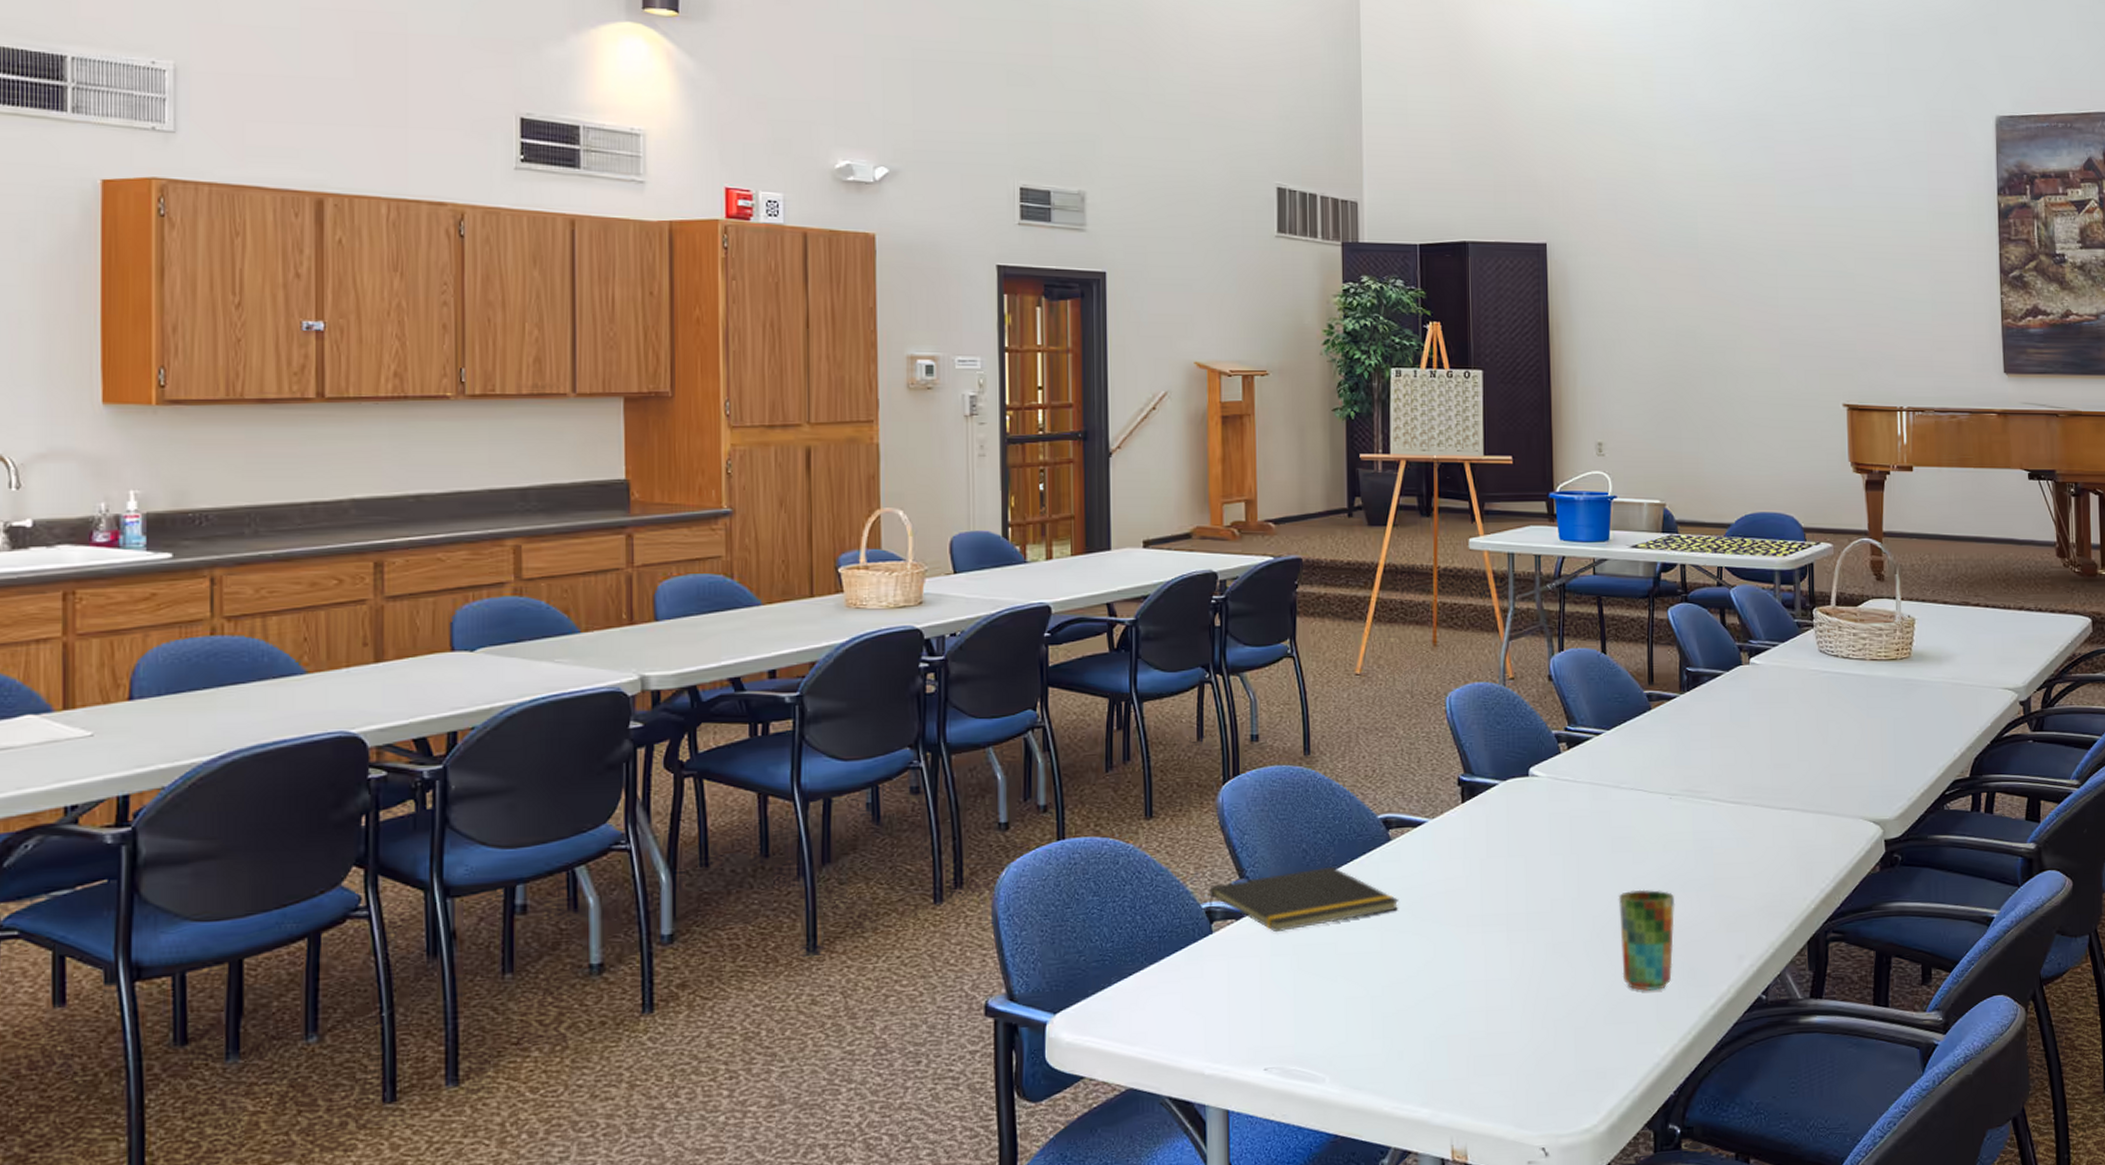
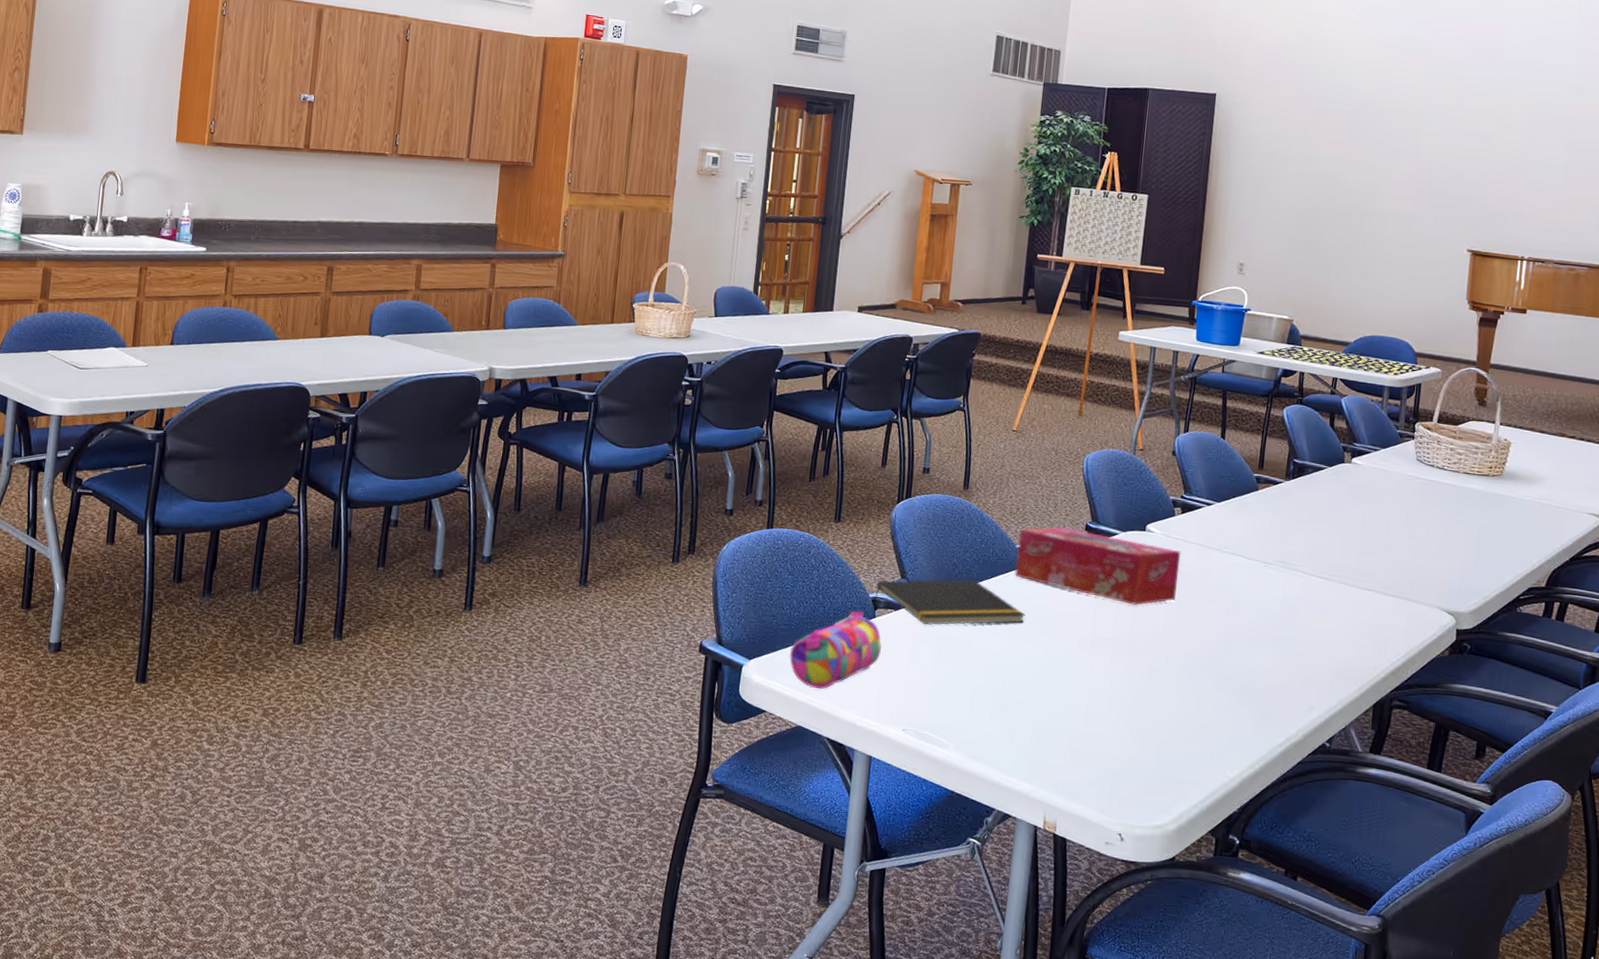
pencil case: none [1107,928,1226,1037] -> present [790,611,882,690]
tissue box: none [1379,785,1573,869] -> present [1014,527,1181,606]
cup: present [1618,889,1675,991] -> none [1205,637,1259,723]

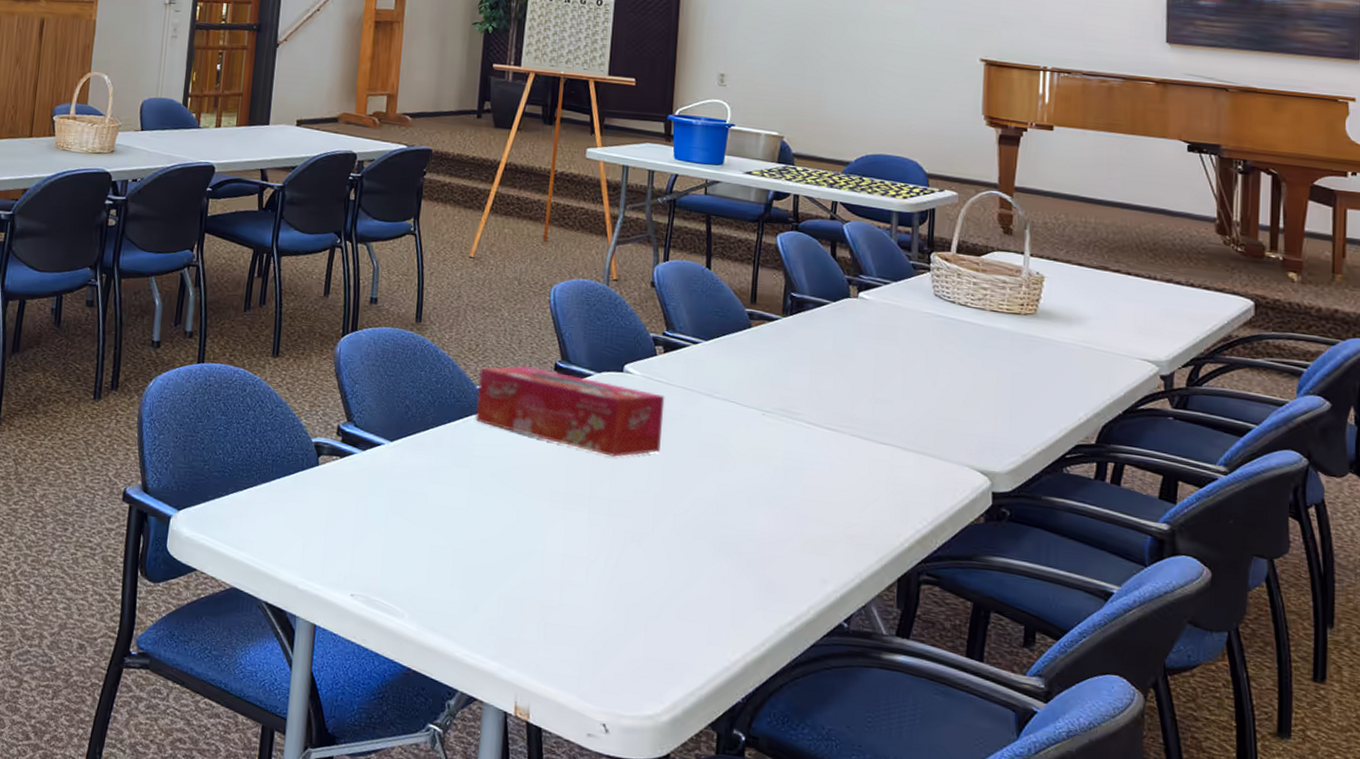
pencil case: present [790,611,882,690] -> none [223,457,327,546]
notepad: present [872,579,1026,625] -> none [315,423,489,475]

